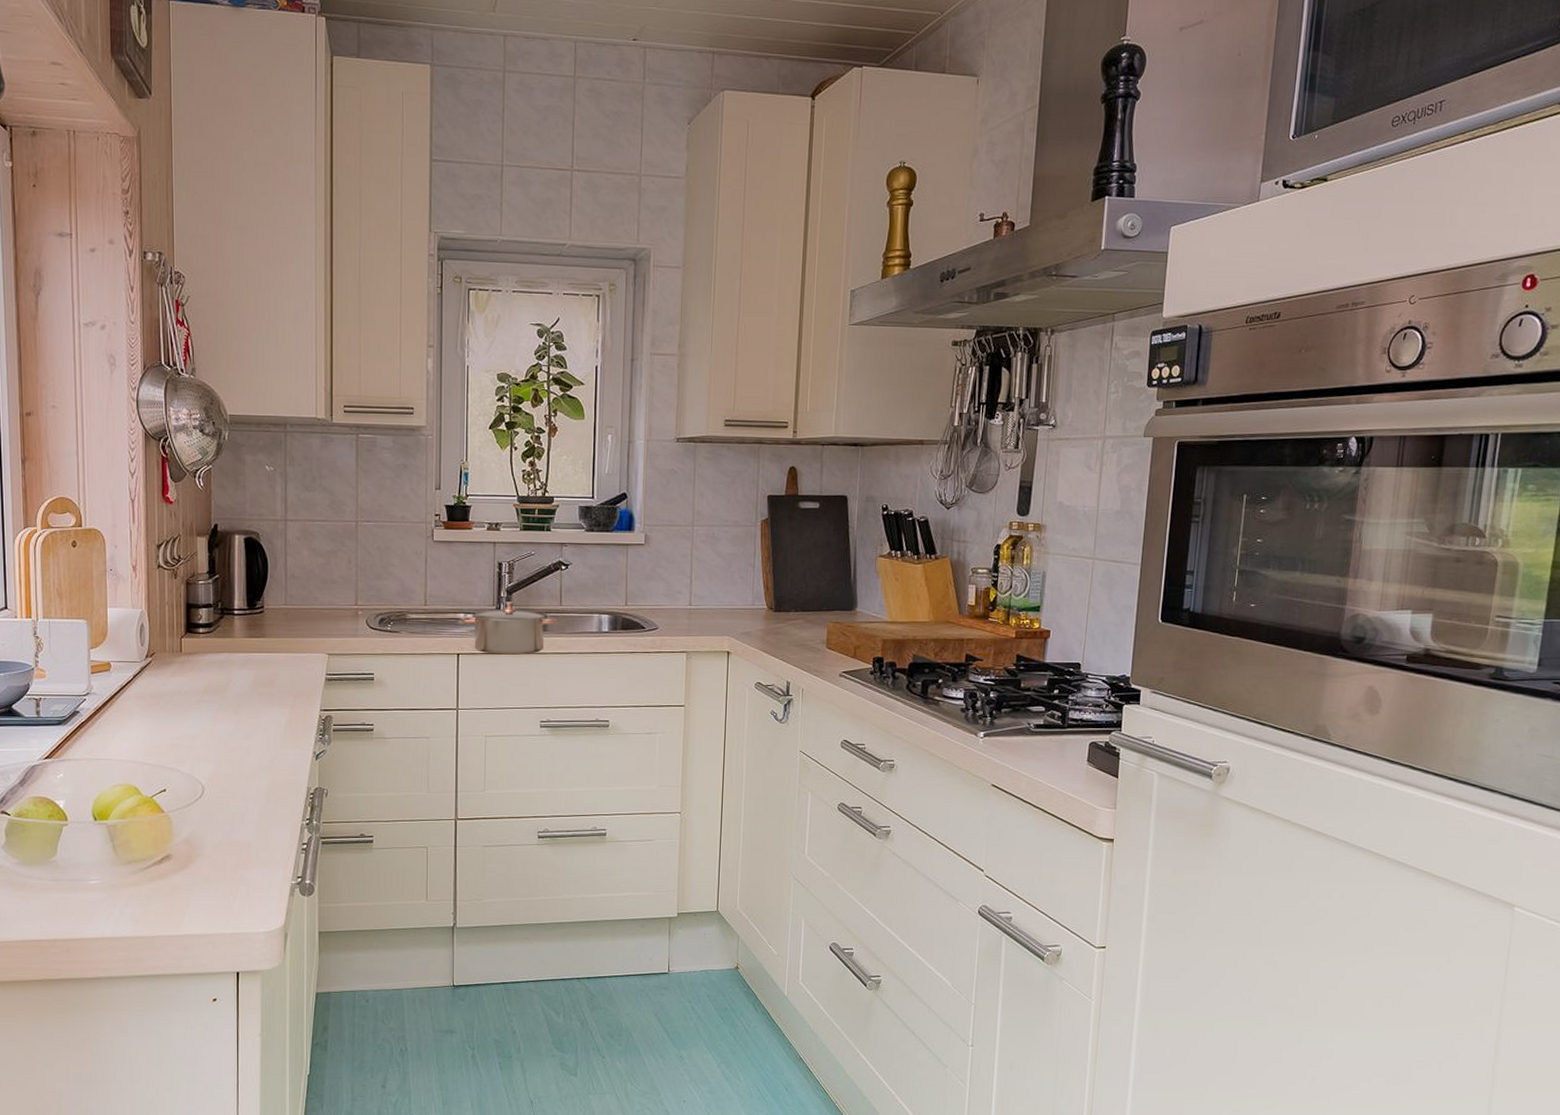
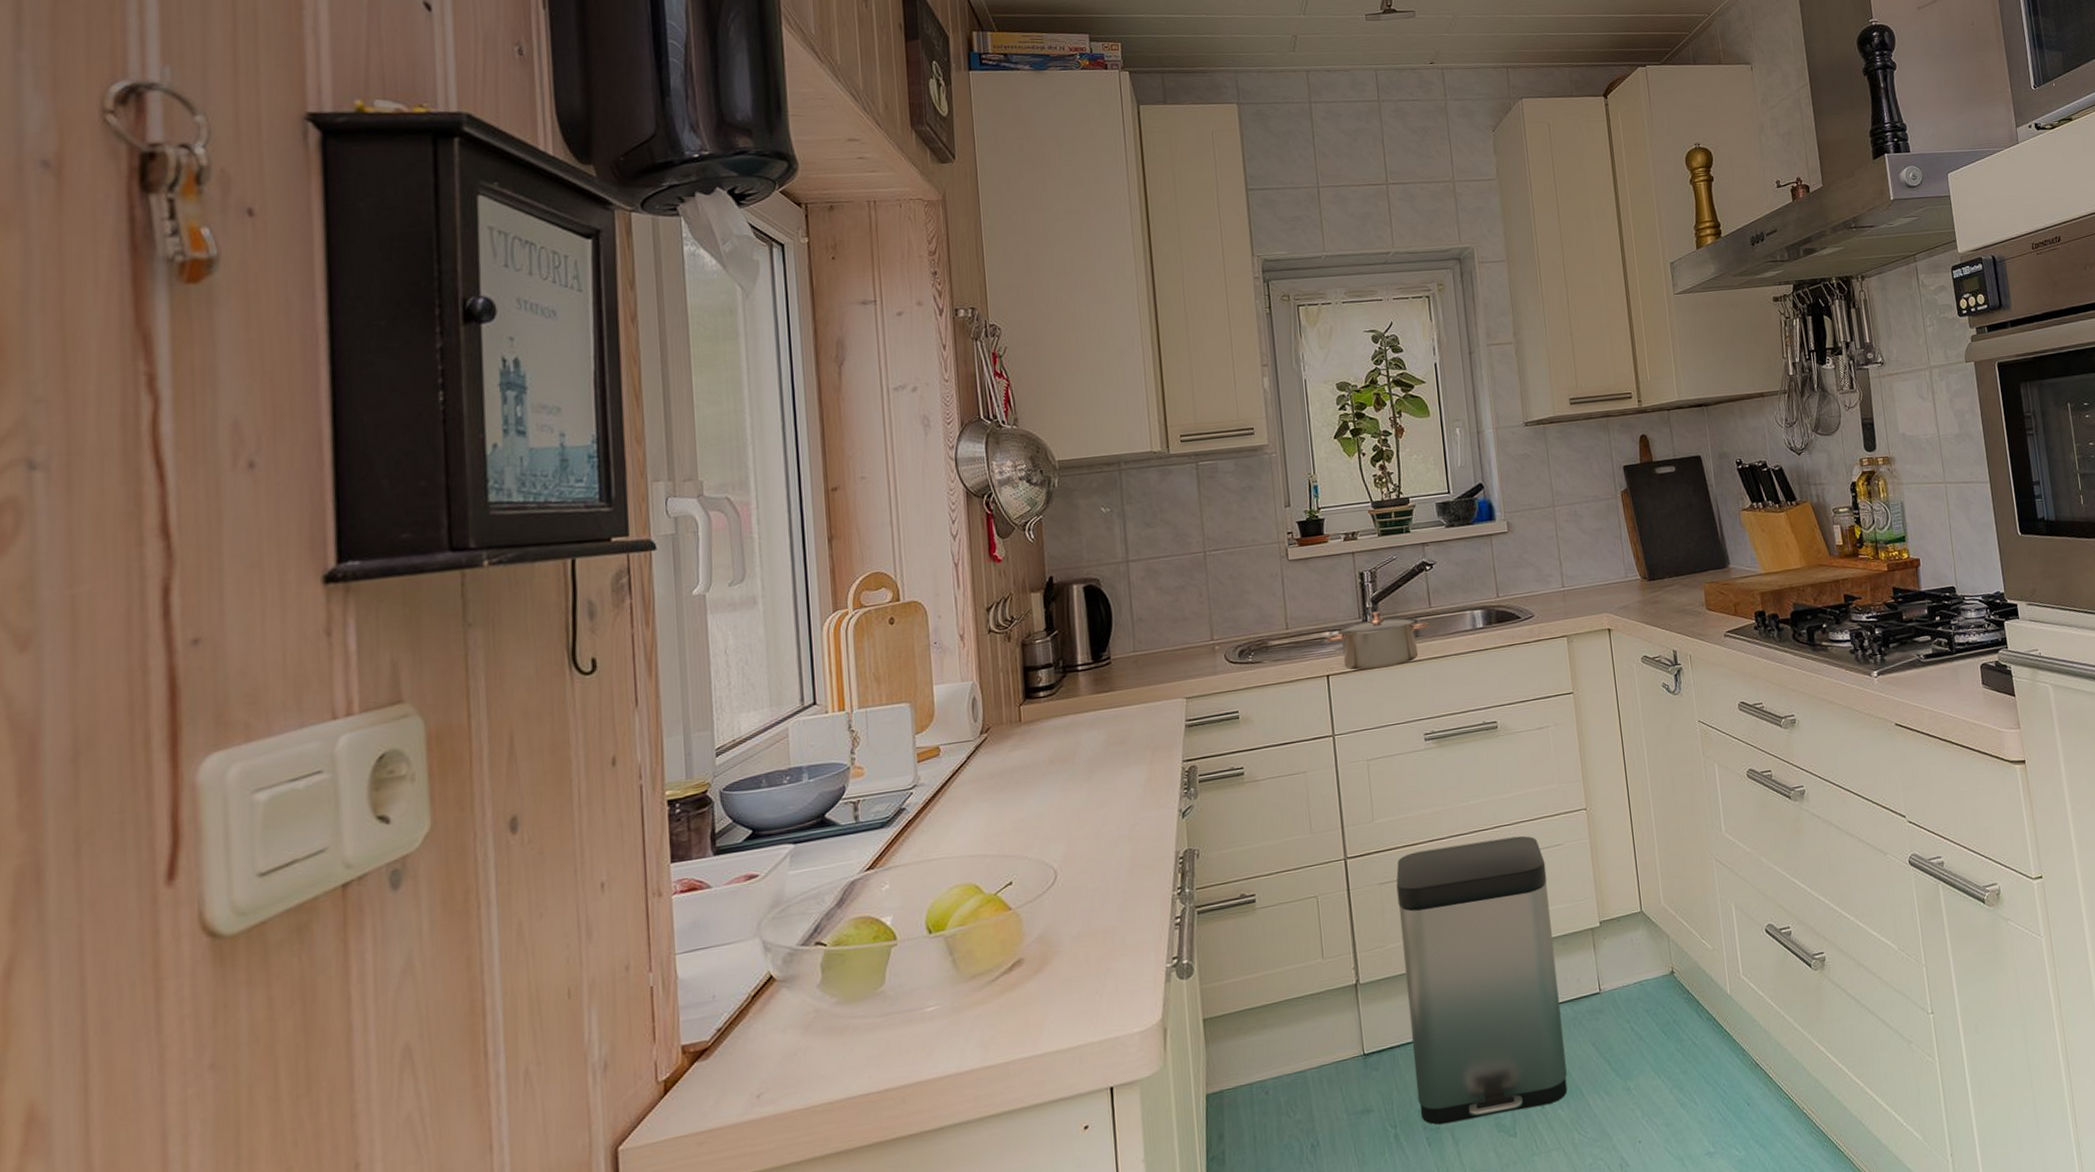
pedal bin: none [495,824,636,1055] -> present [1396,835,1568,1125]

